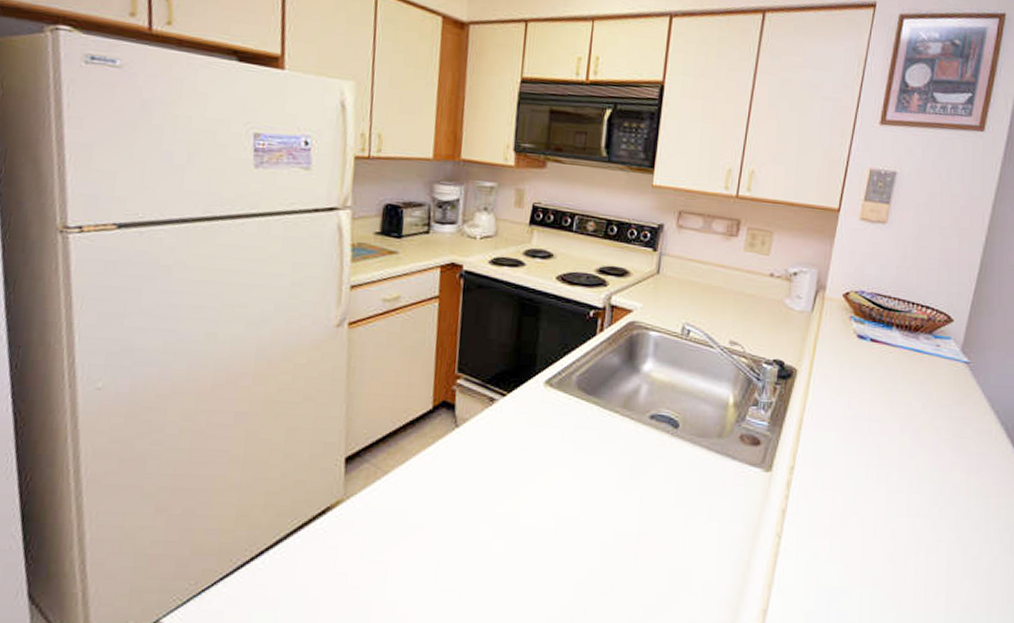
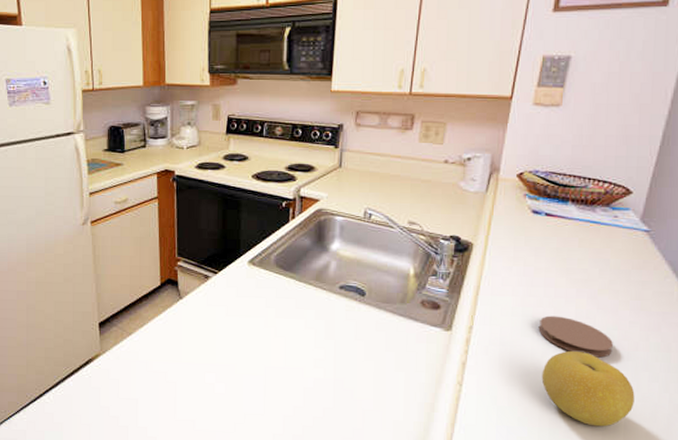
coaster: none [862,454,937,504] -> present [538,315,614,358]
fruit: none [864,495,957,585] -> present [541,350,635,427]

